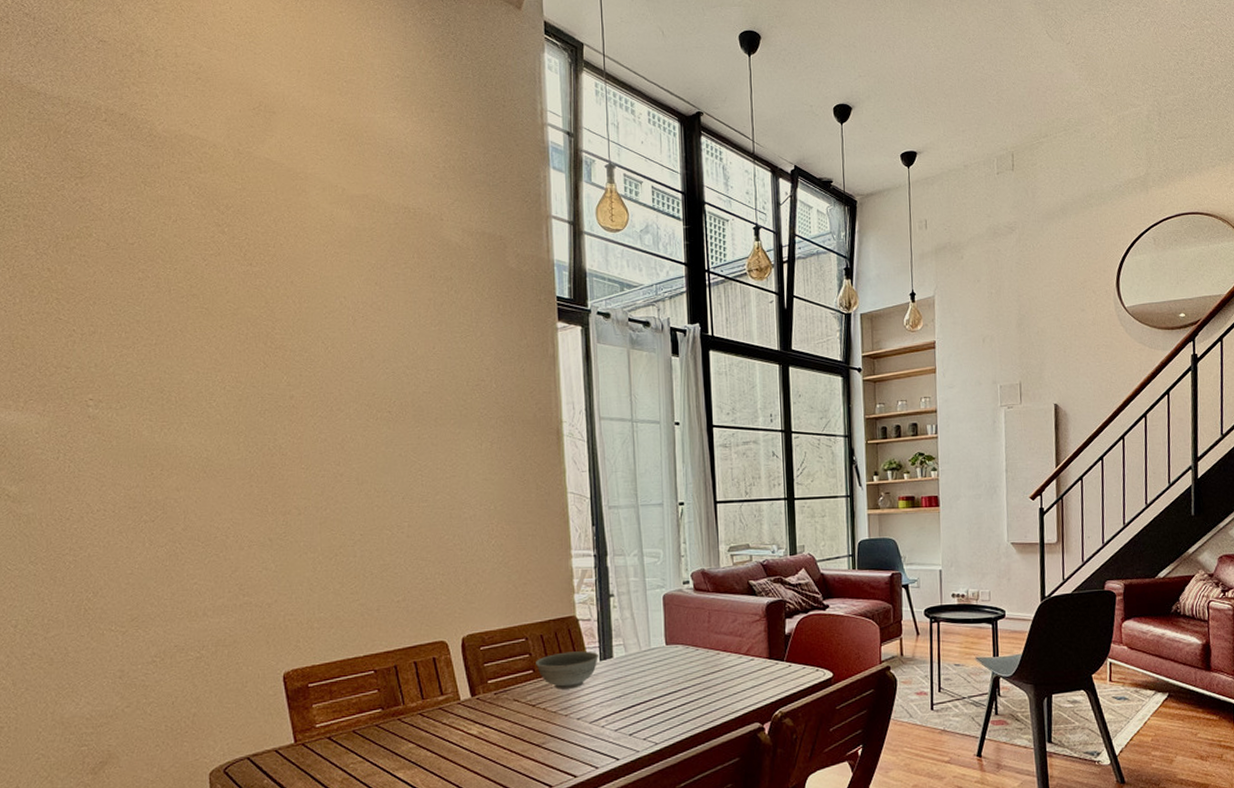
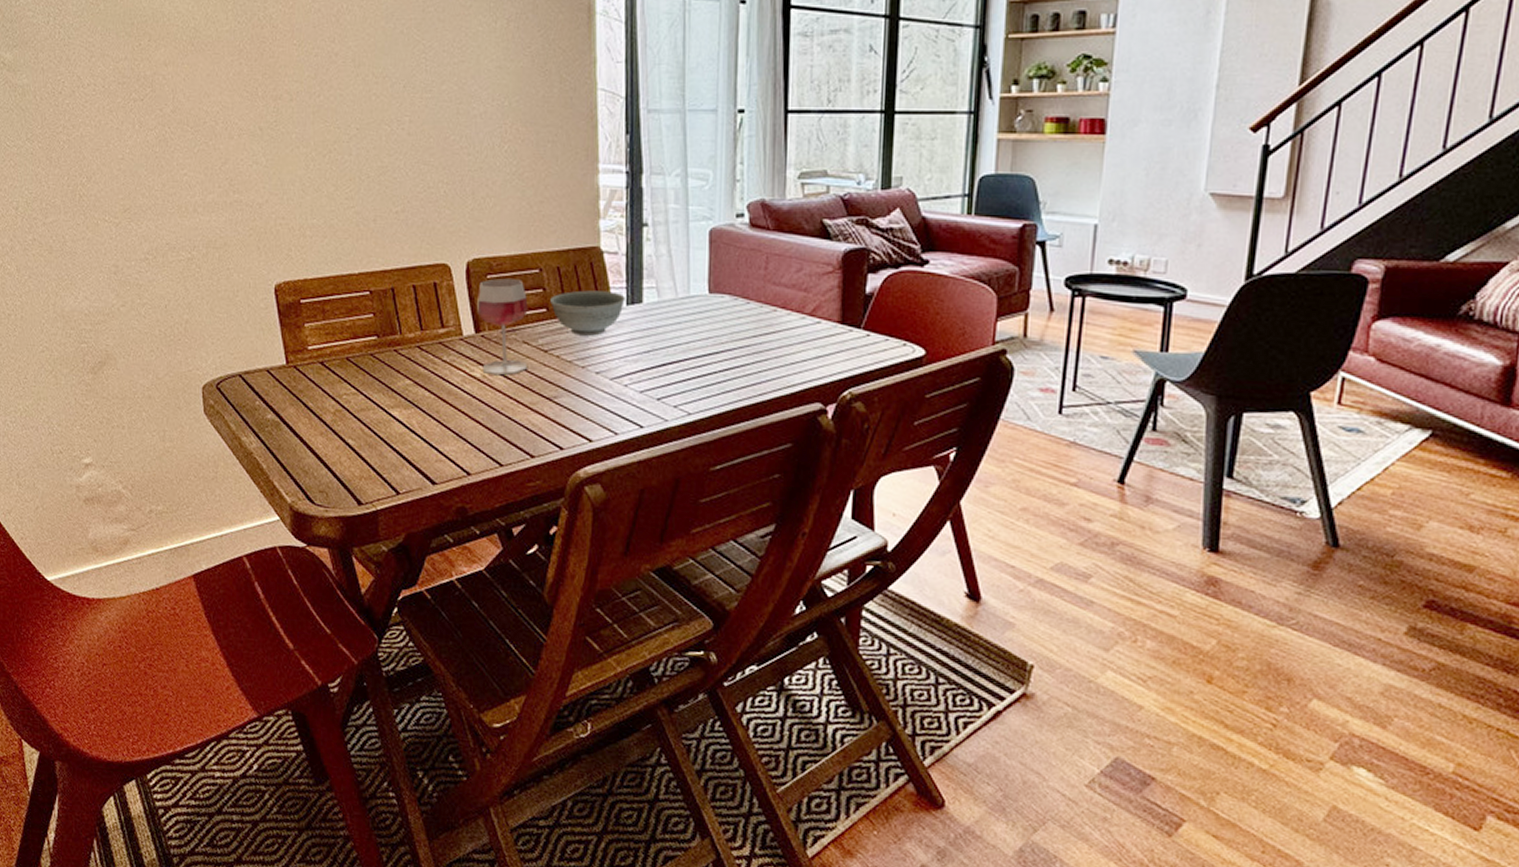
wineglass: none [472,648,519,731] -> present [477,278,528,376]

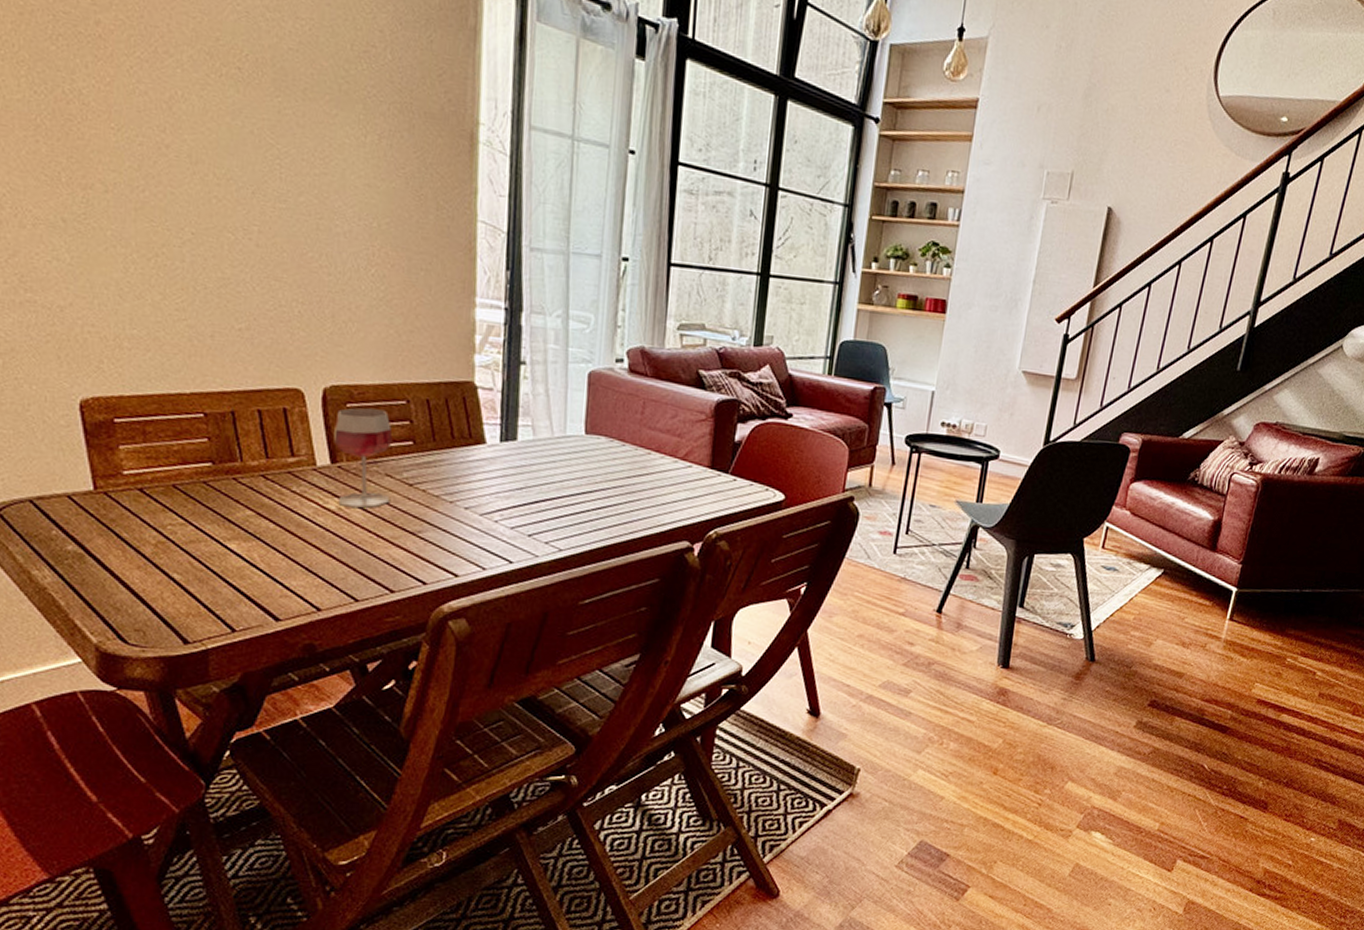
bowl: present [550,290,625,336] -> none [417,424,499,471]

